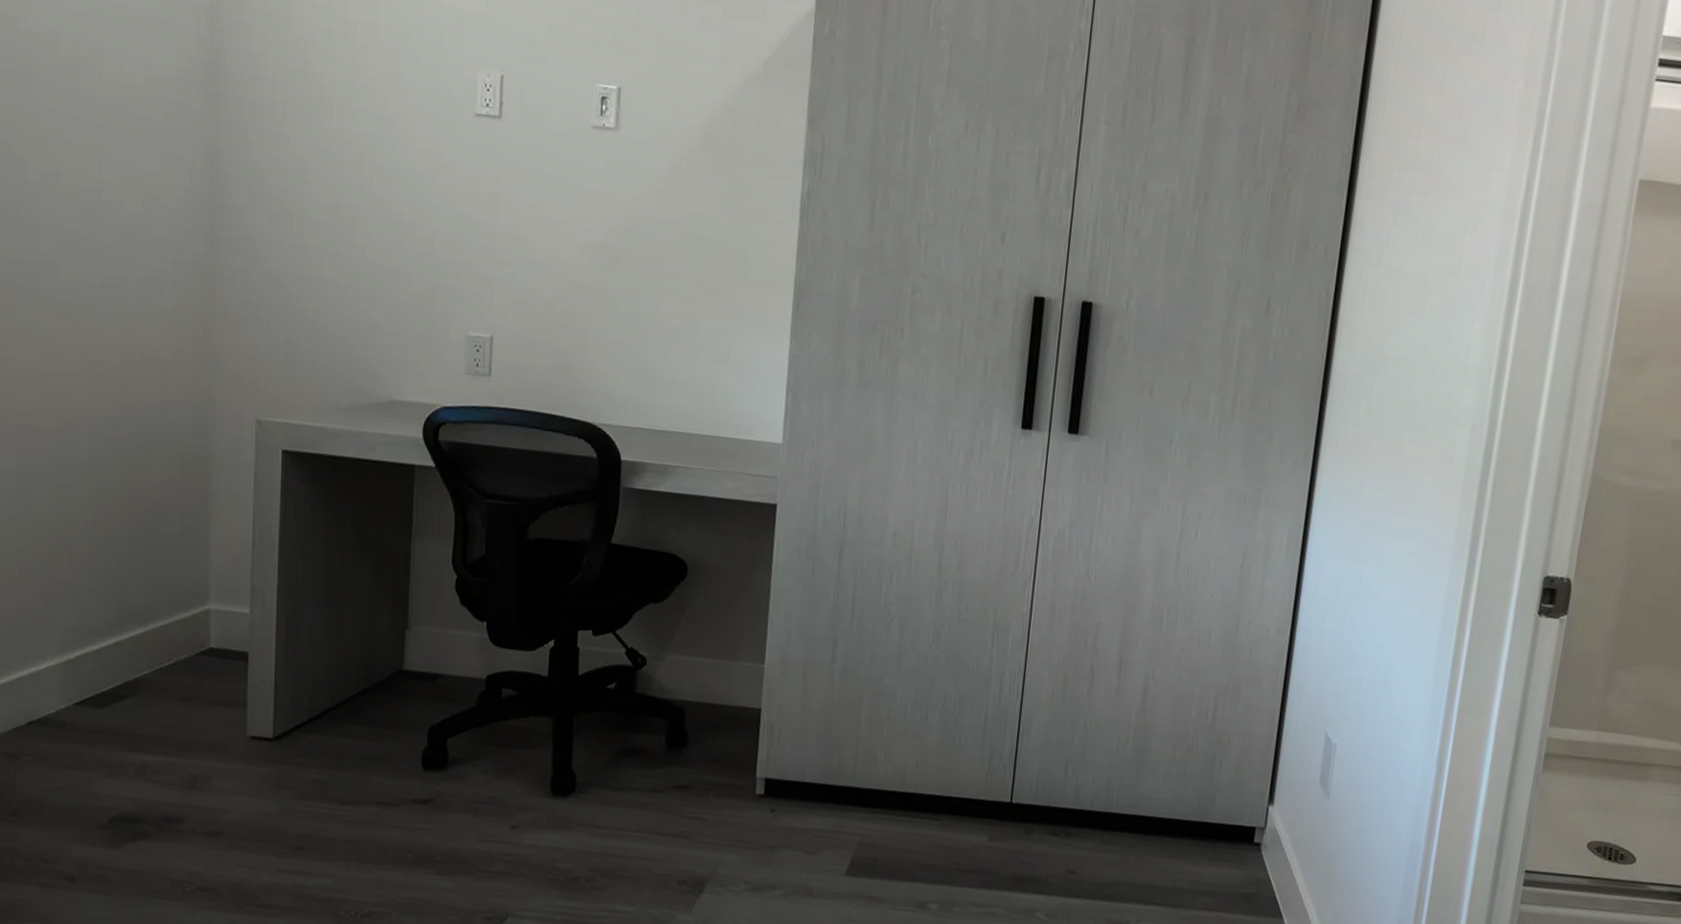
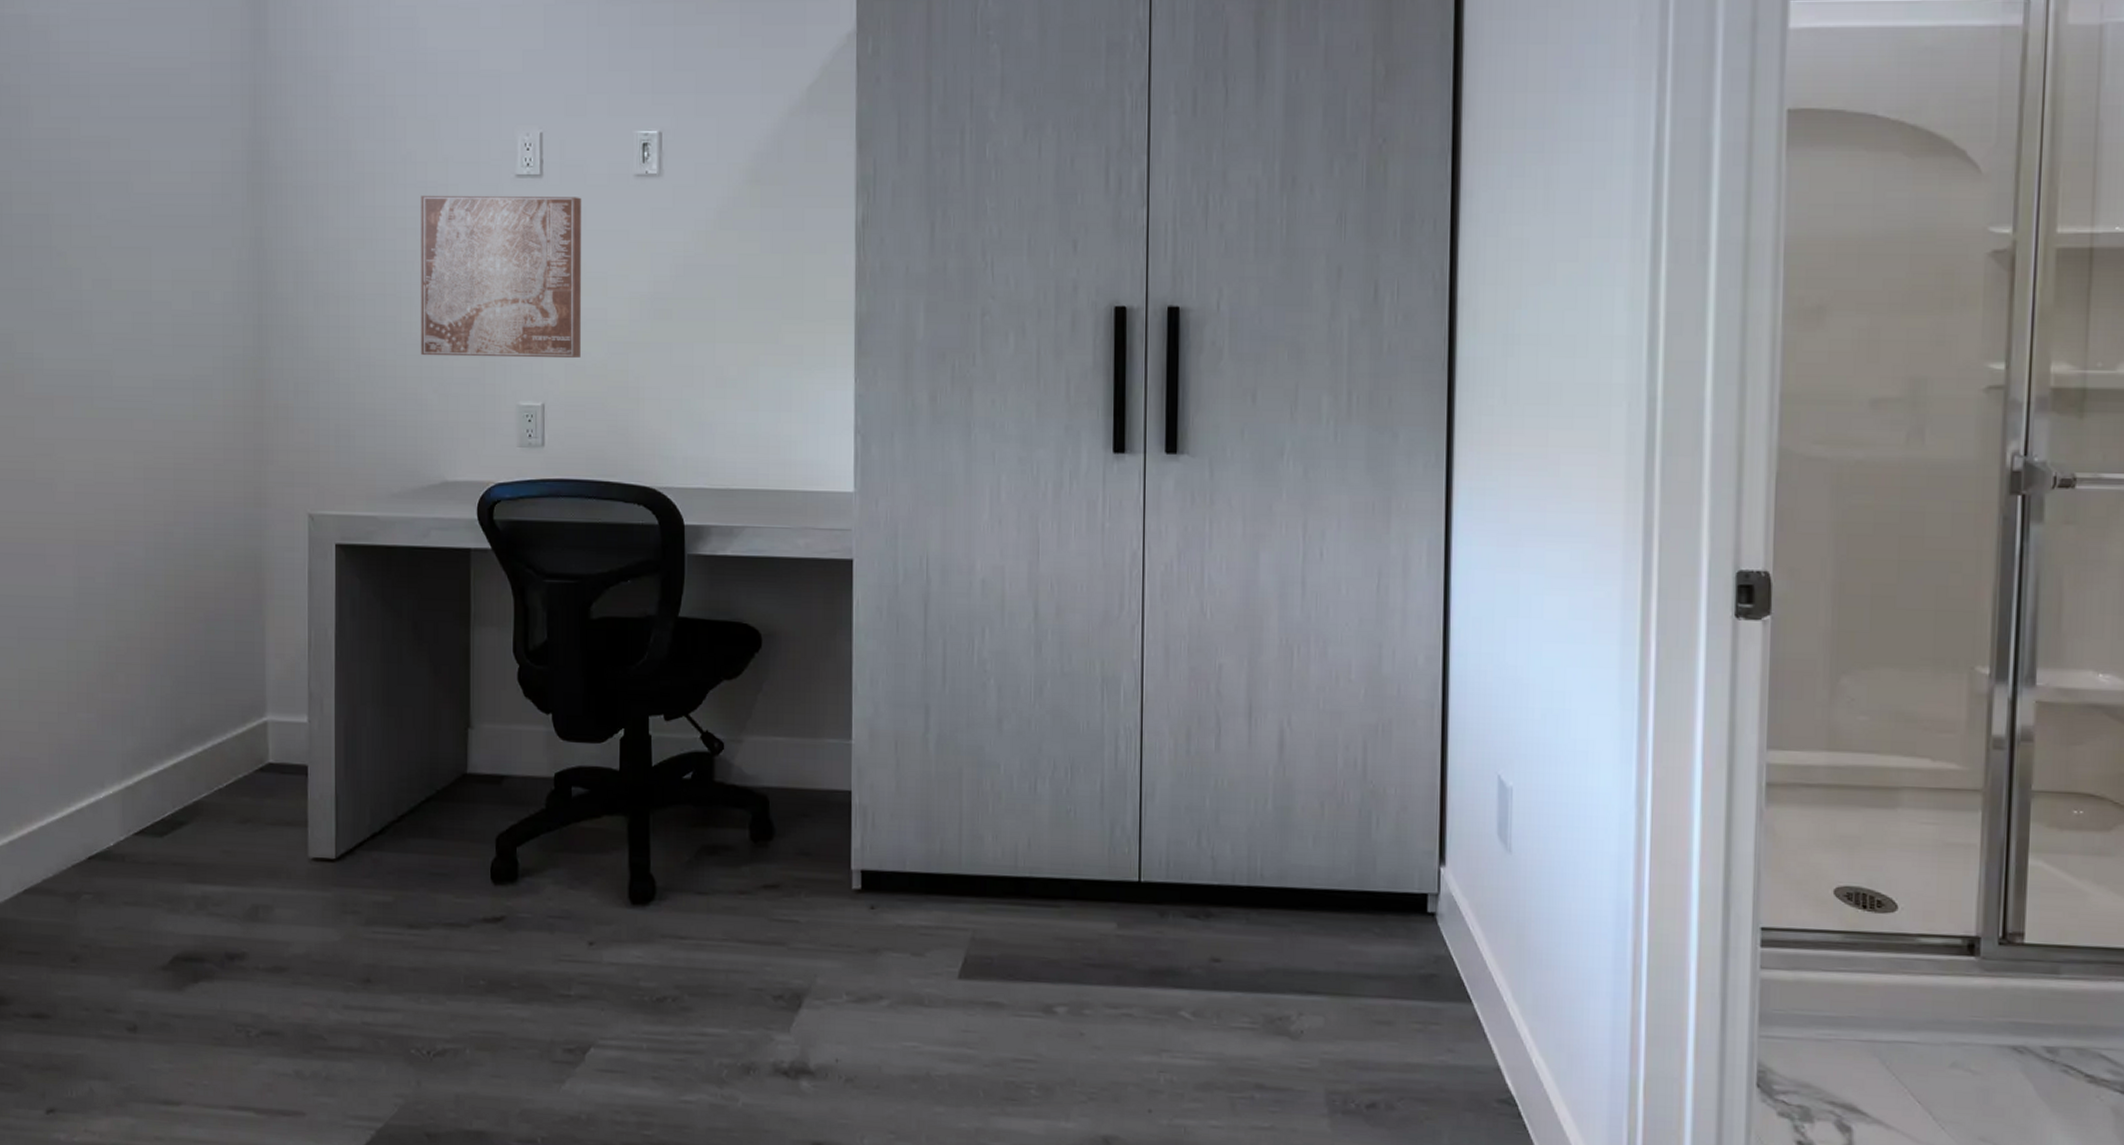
wall art: none [374,124,539,296] -> present [421,196,582,359]

